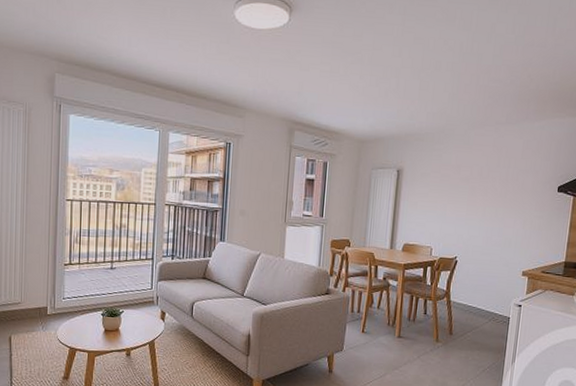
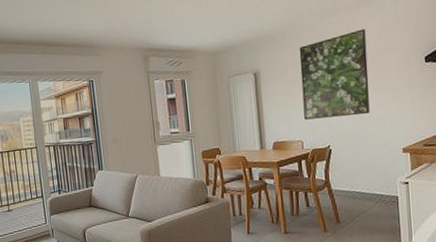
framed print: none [438,147,510,232] -> present [299,28,370,120]

